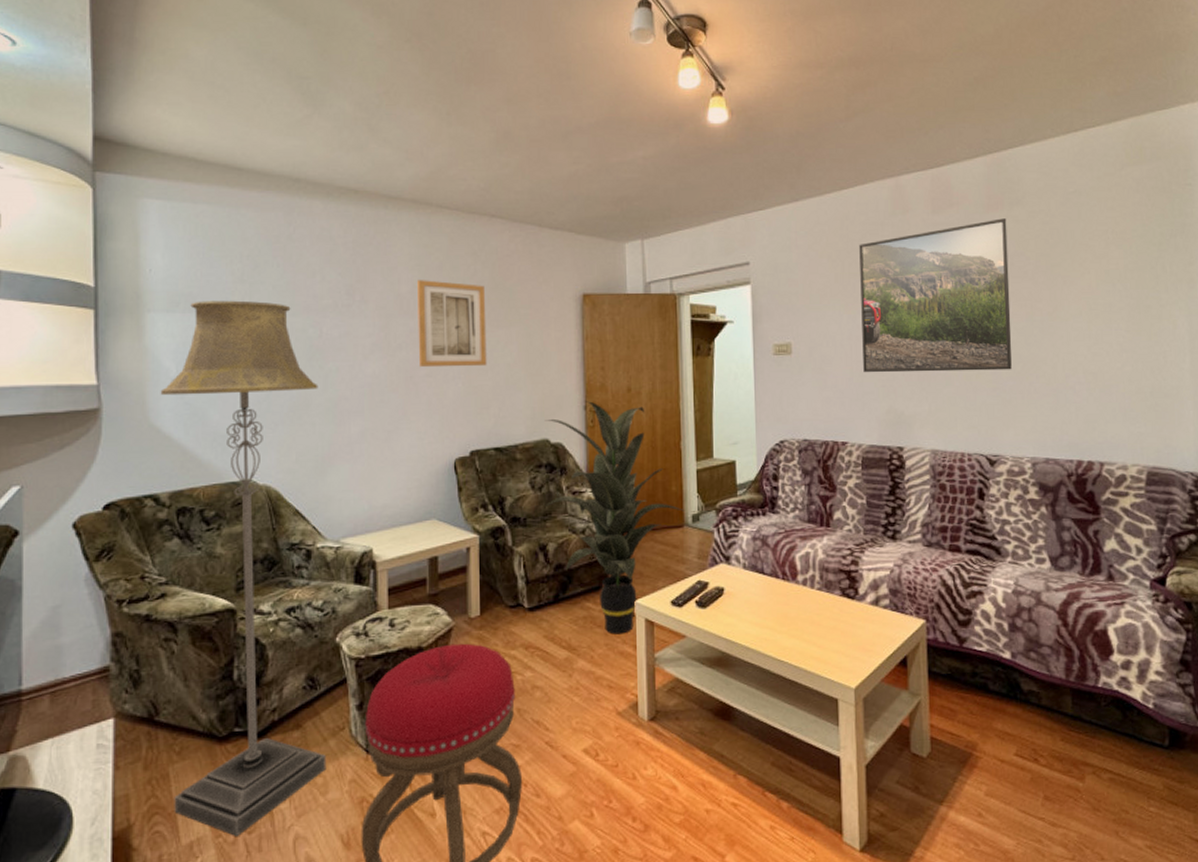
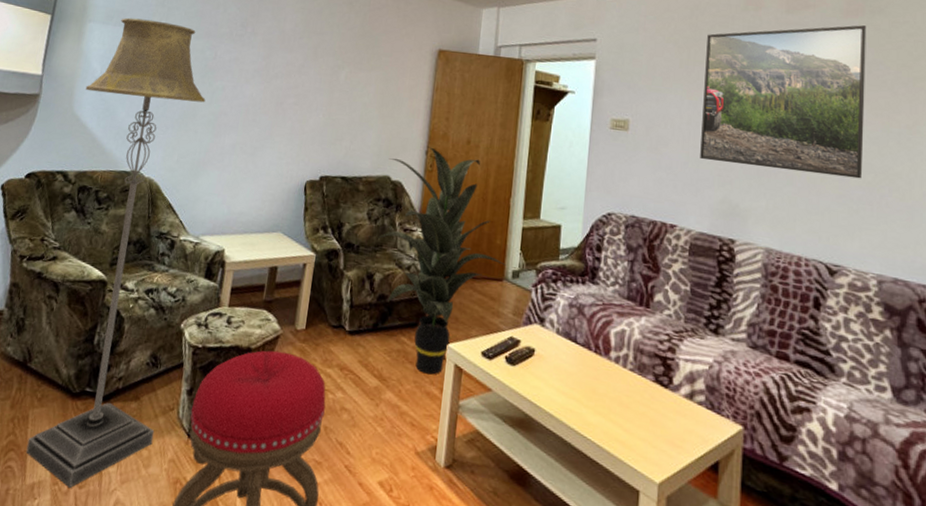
wall art: present [417,280,487,368] -> none [290,21,355,103]

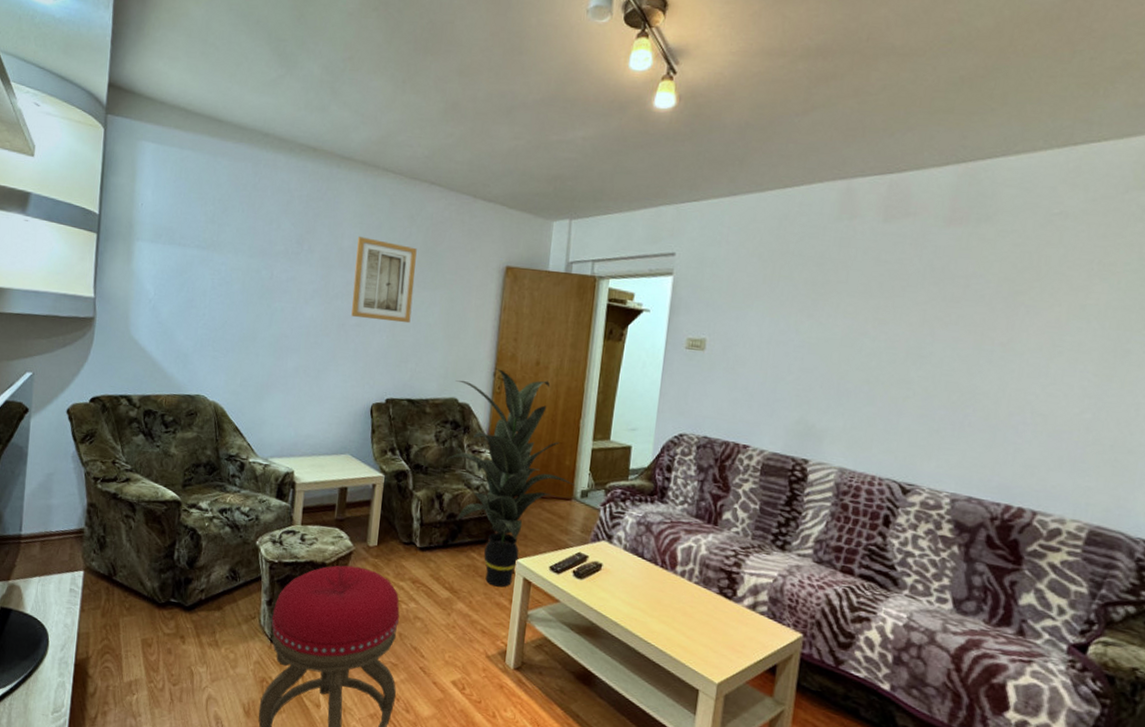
floor lamp: present [26,17,206,488] -> none [120,235,265,685]
wall art: none [290,21,355,103] -> present [351,237,417,324]
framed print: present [700,25,867,179] -> none [778,234,970,399]

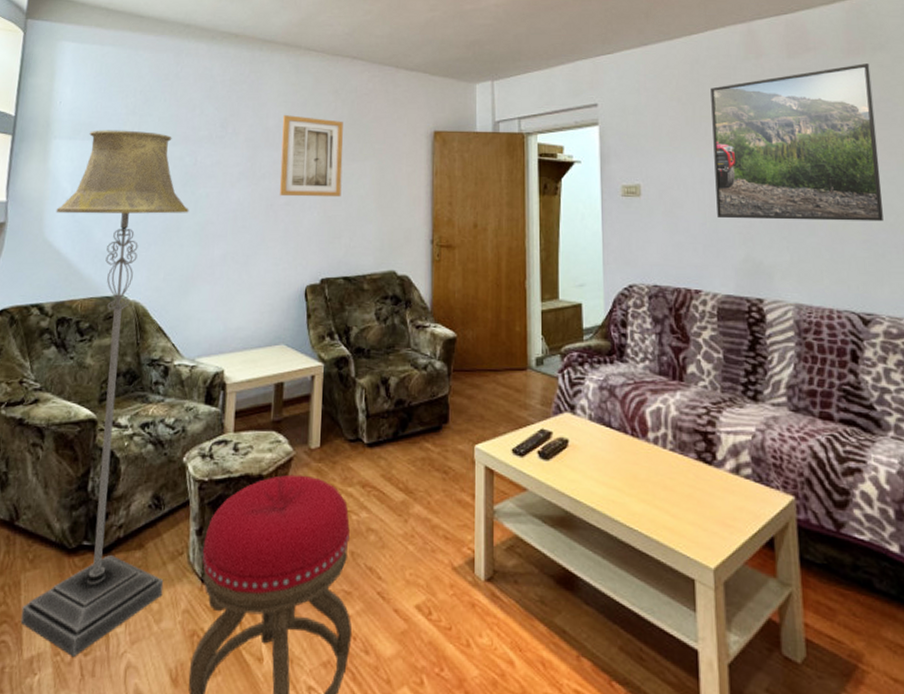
floor lamp: none [120,235,265,685] -> present [20,130,189,656]
indoor plant: present [445,368,574,587] -> none [388,235,528,481]
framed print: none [778,234,970,399] -> present [710,64,883,222]

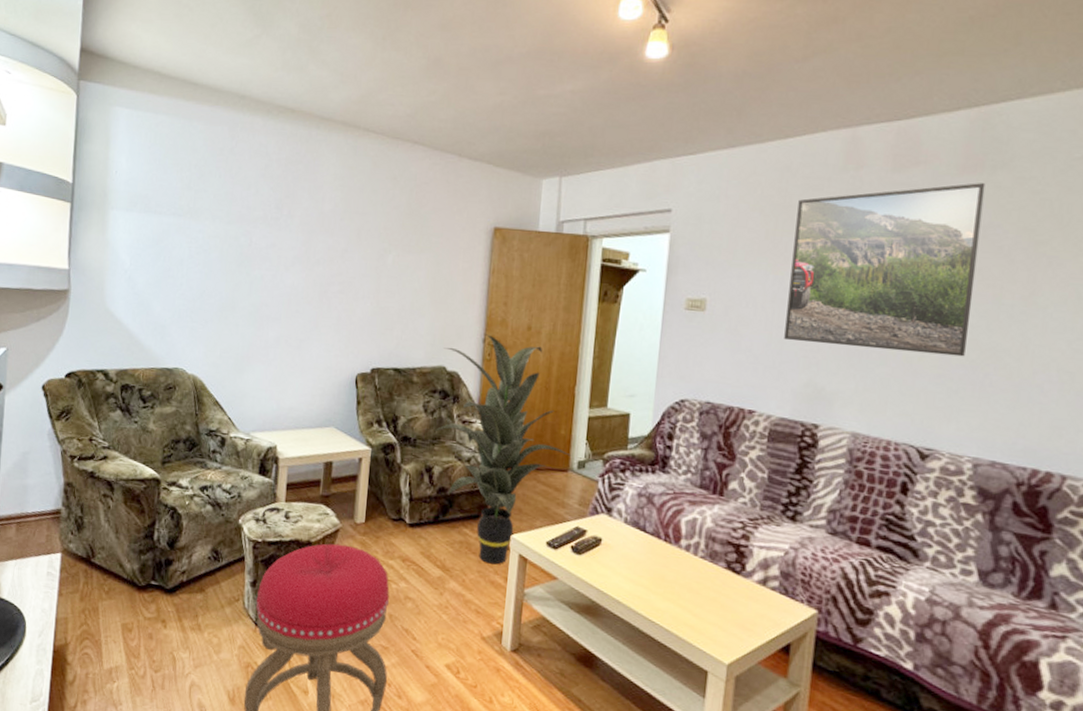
floor lamp: present [20,130,189,656] -> none [100,203,244,672]
wall art: present [279,115,343,198] -> none [334,200,401,289]
indoor plant: none [388,235,528,481] -> present [434,334,571,565]

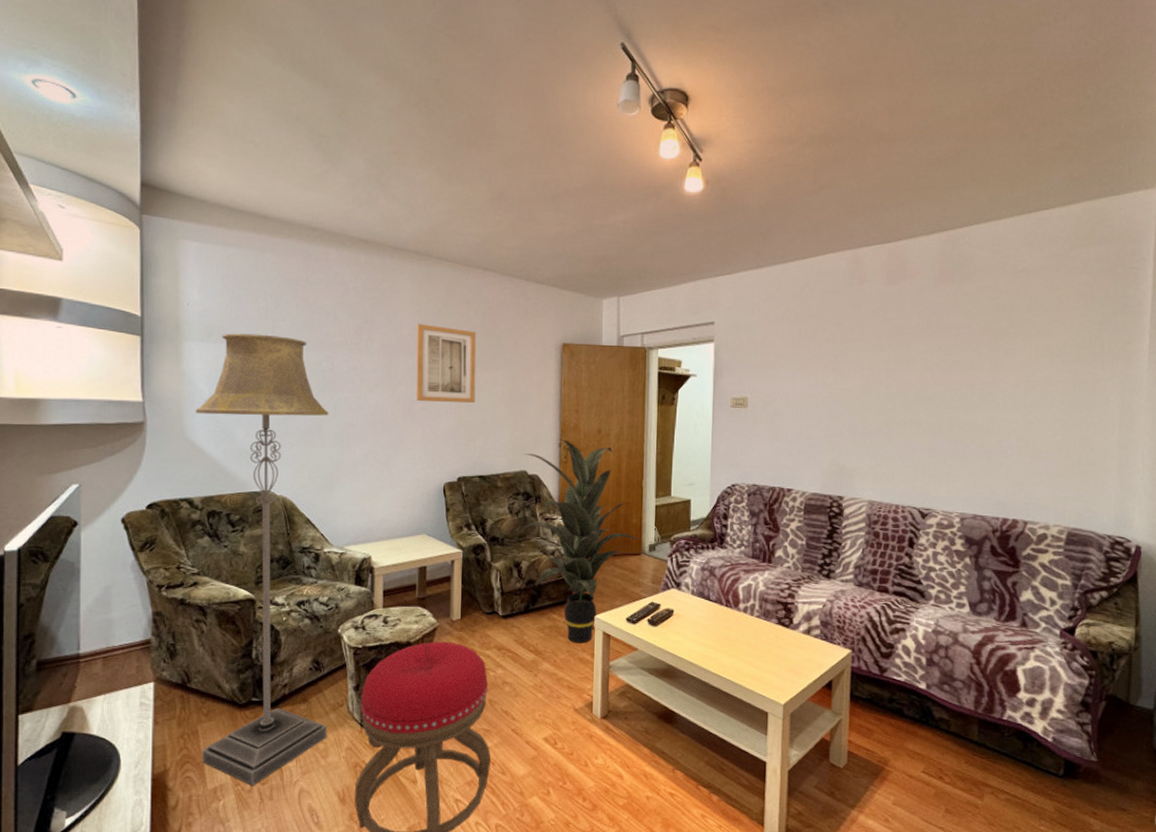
floor lamp: none [100,203,244,672] -> present [195,333,329,786]
wall art: none [334,200,401,289] -> present [416,324,476,404]
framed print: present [784,183,986,357] -> none [812,292,956,433]

